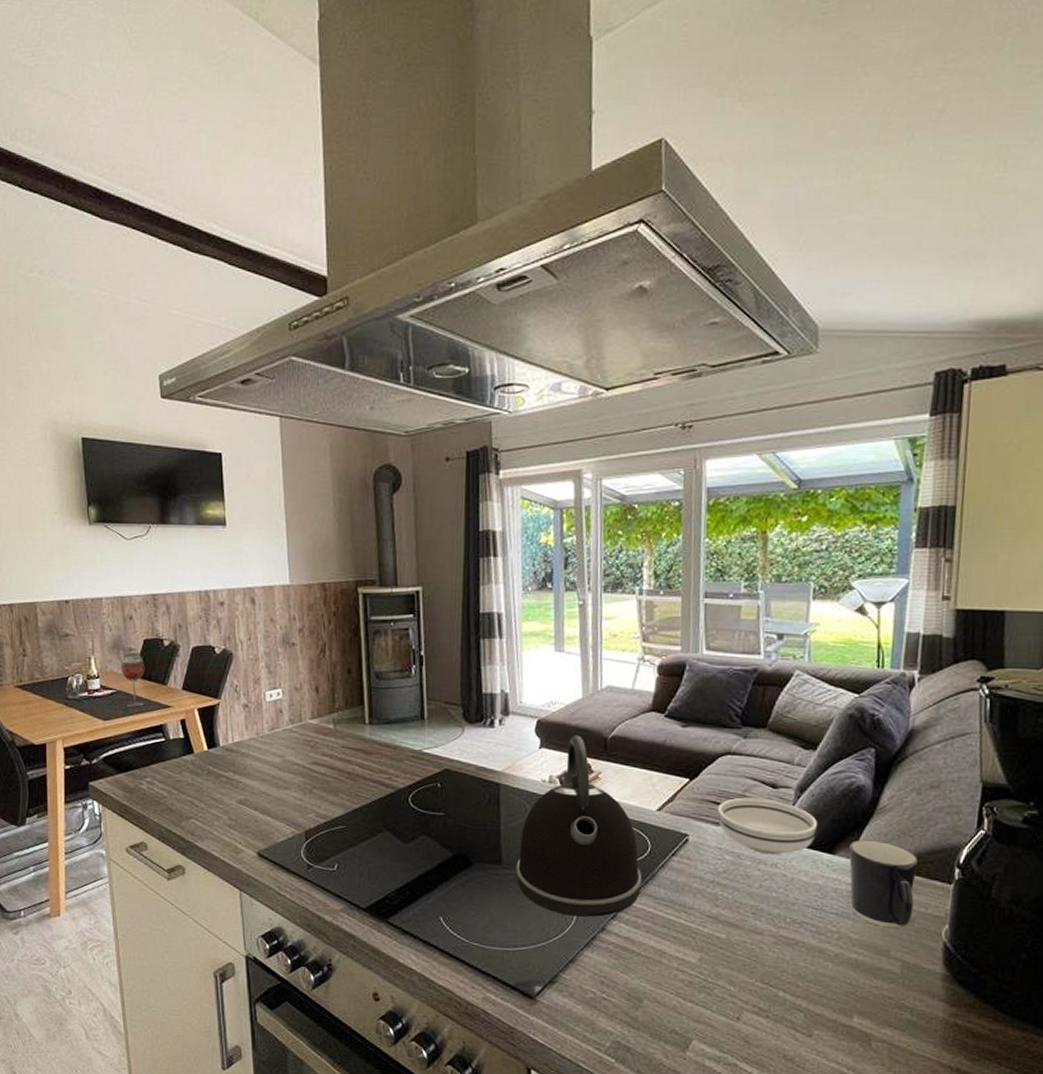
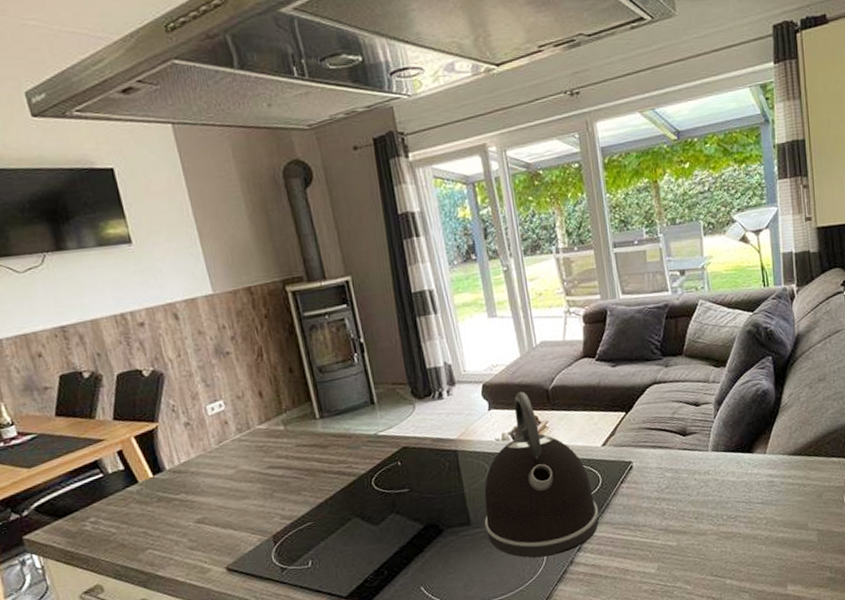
wineglass: present [121,652,145,708] -> none [37,390,74,451]
bowl: present [717,797,818,855] -> none [653,416,737,465]
mug: present [849,839,918,929] -> none [764,433,820,506]

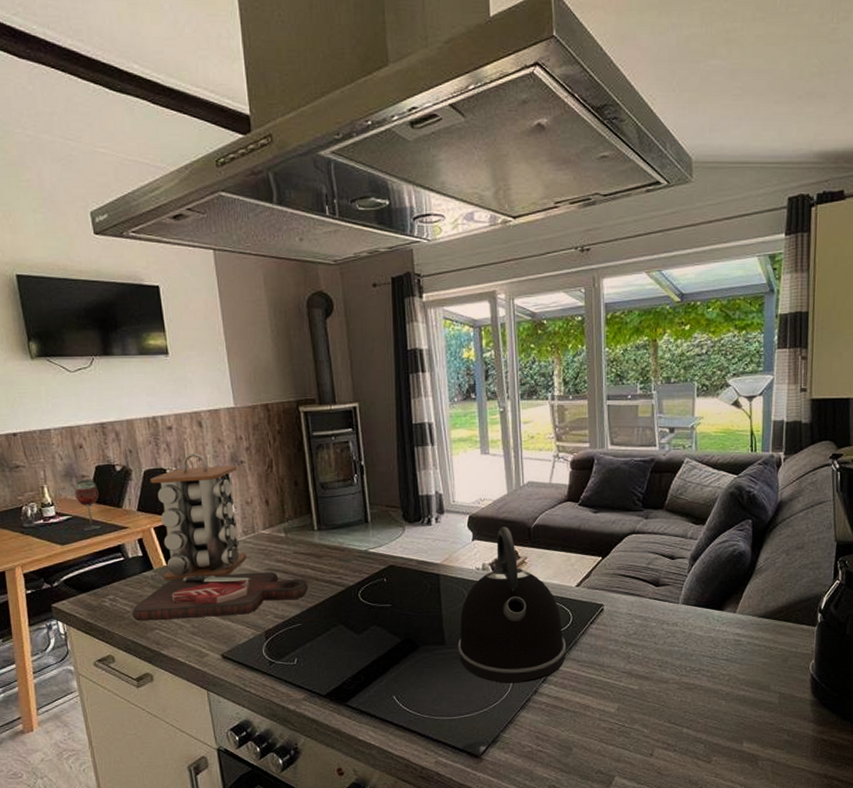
wineglass: none [37,390,74,451] -> present [75,479,102,532]
cutting board: none [118,469,316,543] -> present [132,572,308,621]
spice rack: none [124,349,245,494] -> present [150,453,247,581]

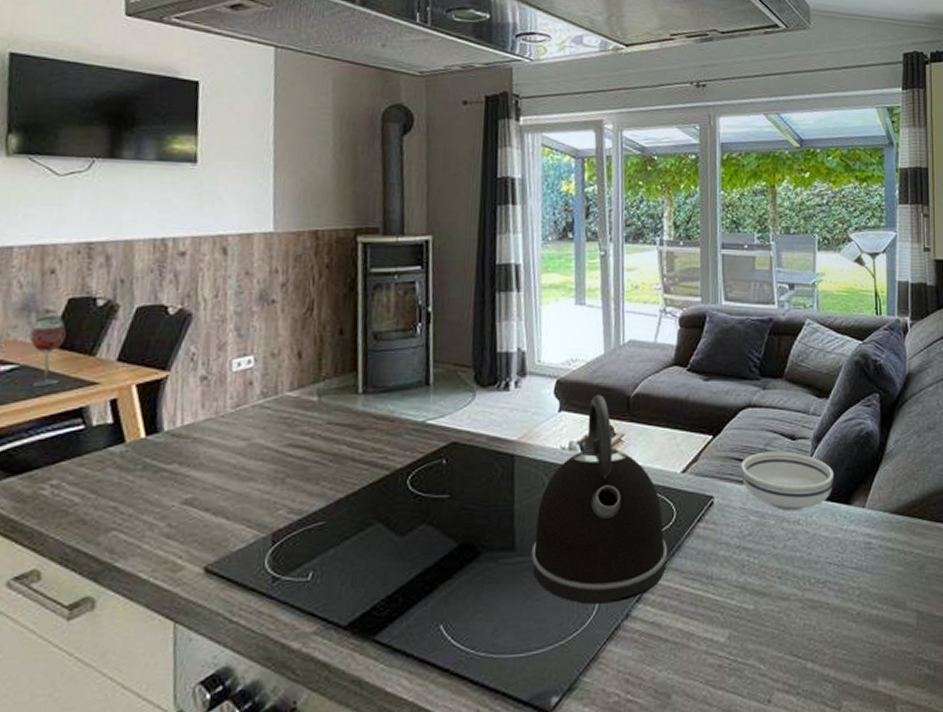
cutting board: present [132,572,308,621] -> none [81,448,341,518]
spice rack: present [150,453,247,581] -> none [138,288,266,459]
bowl: none [627,569,709,616] -> present [741,451,835,511]

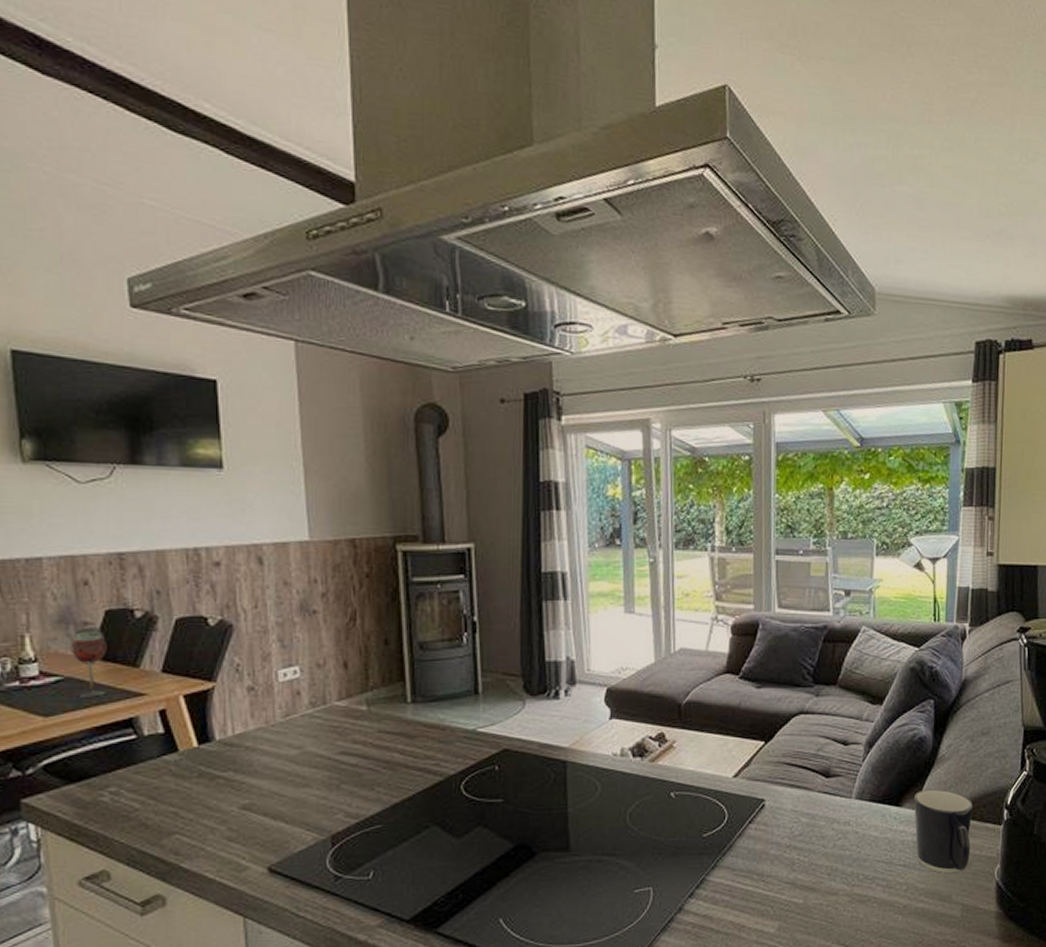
kettle: present [531,395,668,604] -> none [585,703,720,899]
bowl: present [741,451,835,511] -> none [792,756,886,813]
mug: none [864,486,923,578] -> present [914,789,973,874]

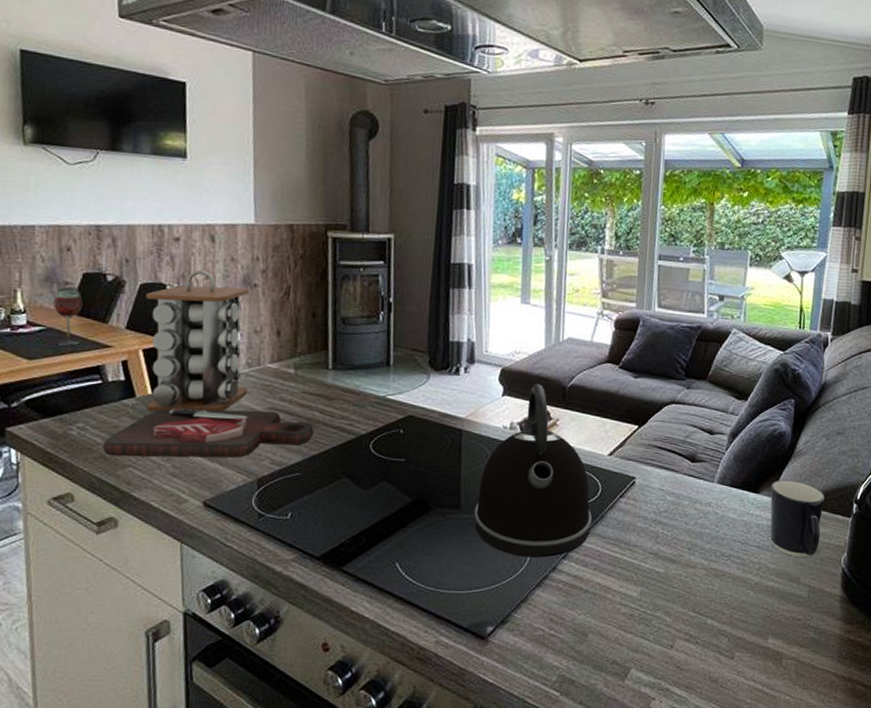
cutting board: none [142,756,394,823] -> present [103,407,314,458]
spice rack: none [183,598,313,767] -> present [145,270,249,412]
kettle: none [585,703,720,899] -> present [473,384,593,558]

